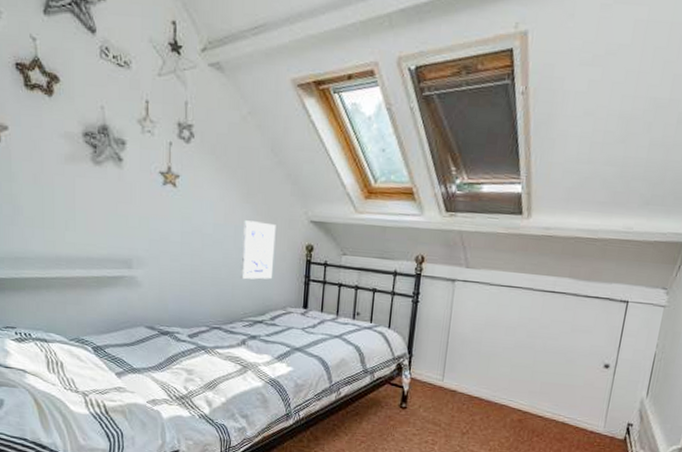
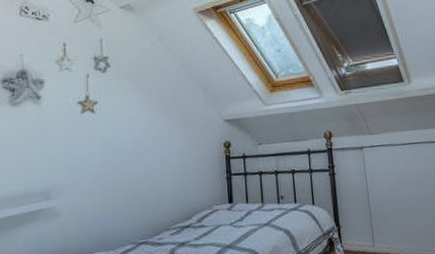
wall art: present [240,220,276,280] -> none [162,129,195,188]

